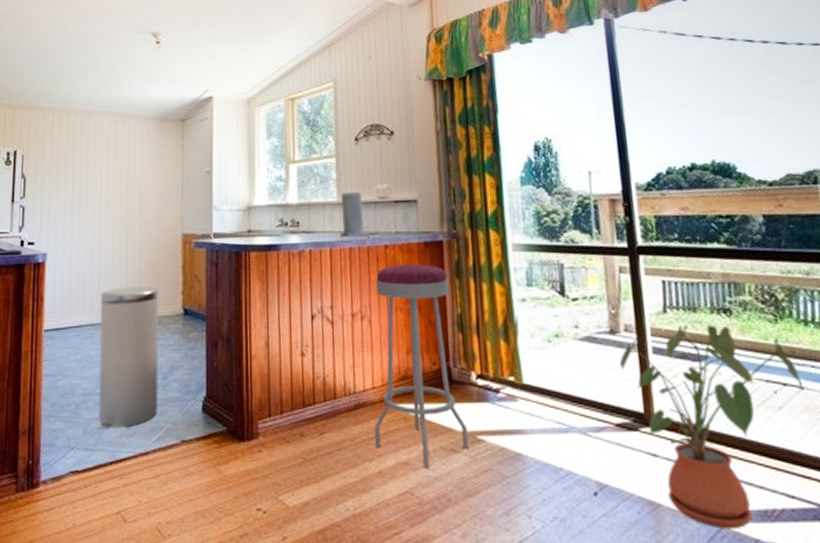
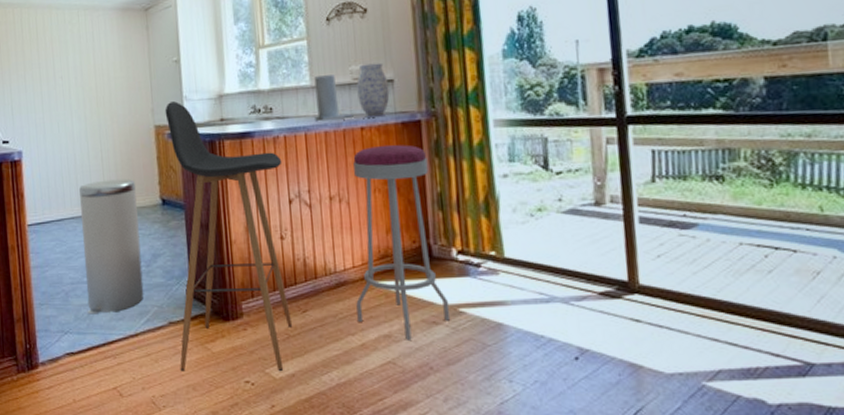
bar stool: none [189,211,309,500] -> present [165,101,293,372]
vase: none [382,183,414,237] -> present [356,63,390,119]
house plant: present [619,325,804,530] -> none [604,192,797,387]

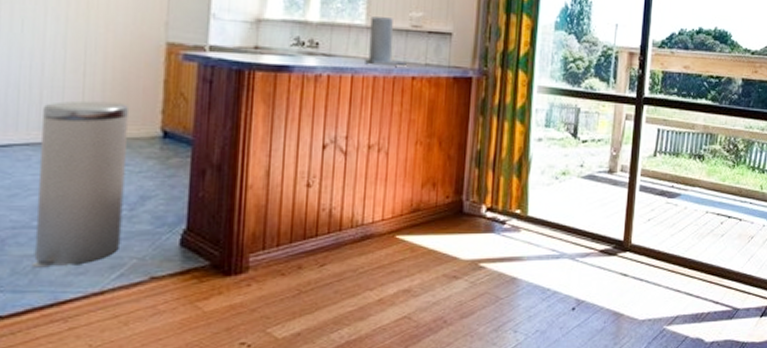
bar stool: present [165,101,293,372] -> none [157,17,322,335]
bar stool: present [353,145,451,340] -> none [379,98,473,295]
vase: present [356,63,390,119] -> none [413,12,447,70]

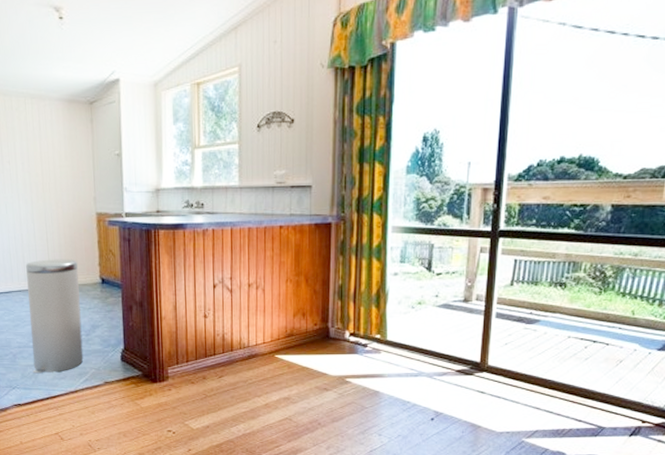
paper towel: present [365,16,407,67] -> none [241,177,274,219]

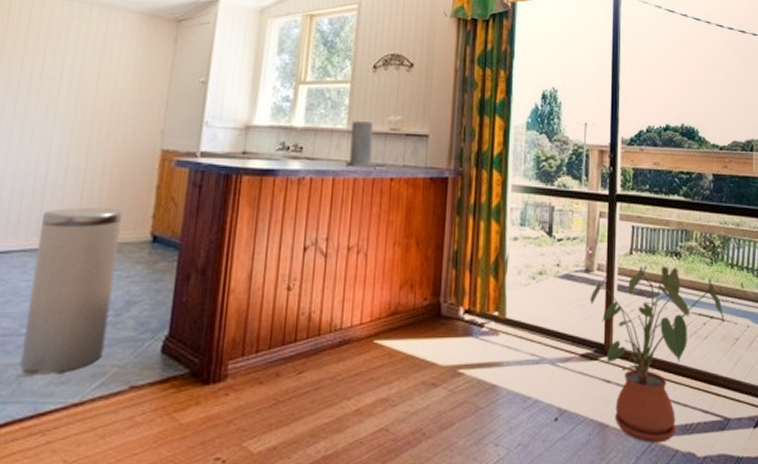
paper towel: none [241,177,274,219] -> present [346,121,385,169]
house plant: none [467,296,609,443] -> present [590,266,725,444]

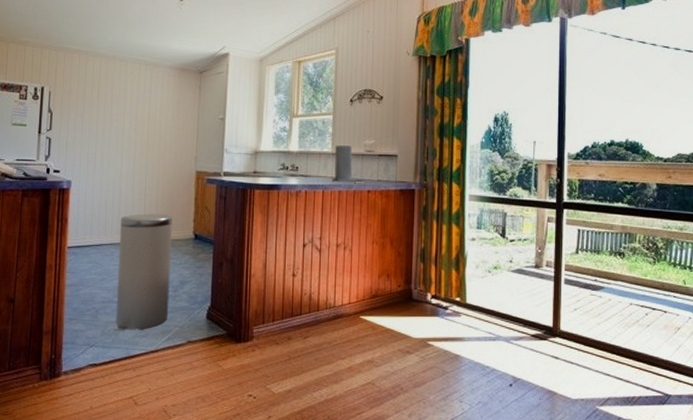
house plant: present [590,266,725,444] -> none [539,264,666,411]

